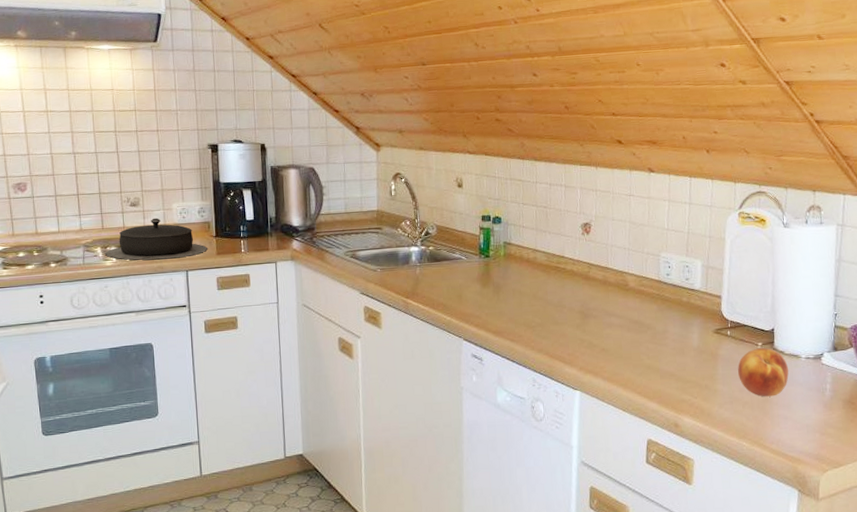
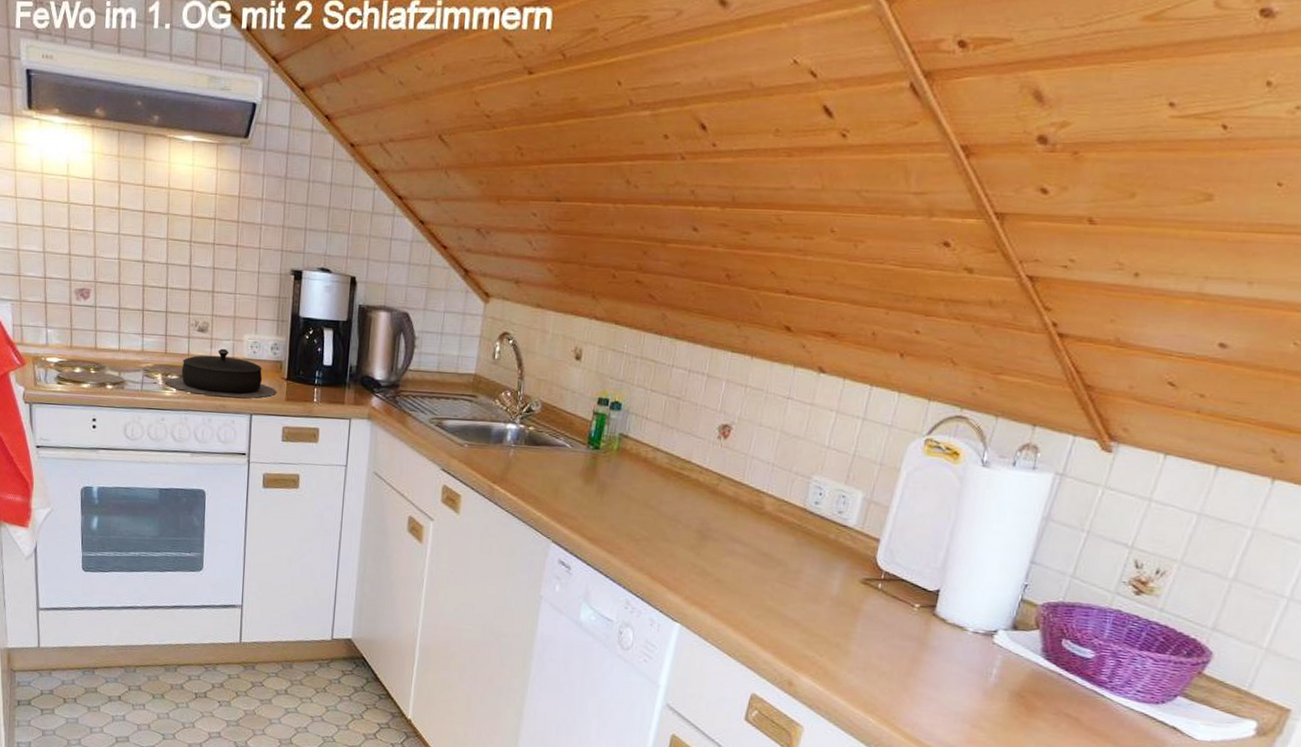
fruit: present [738,347,789,397] -> none [881,609,948,671]

